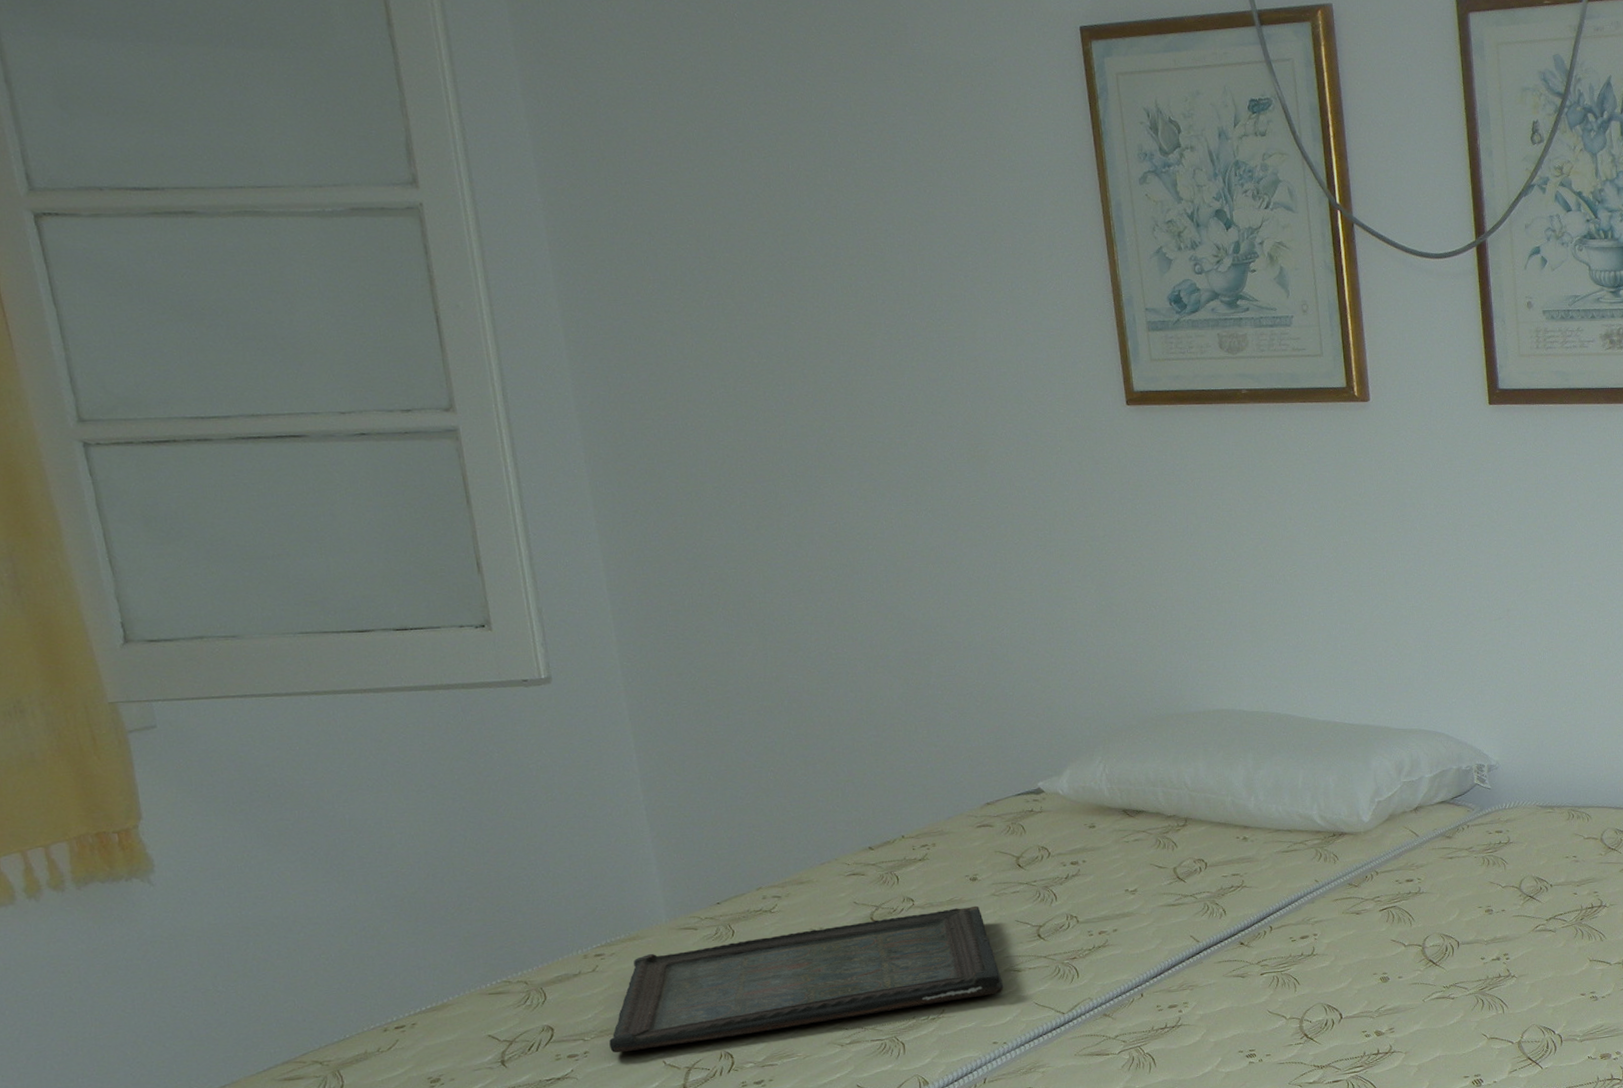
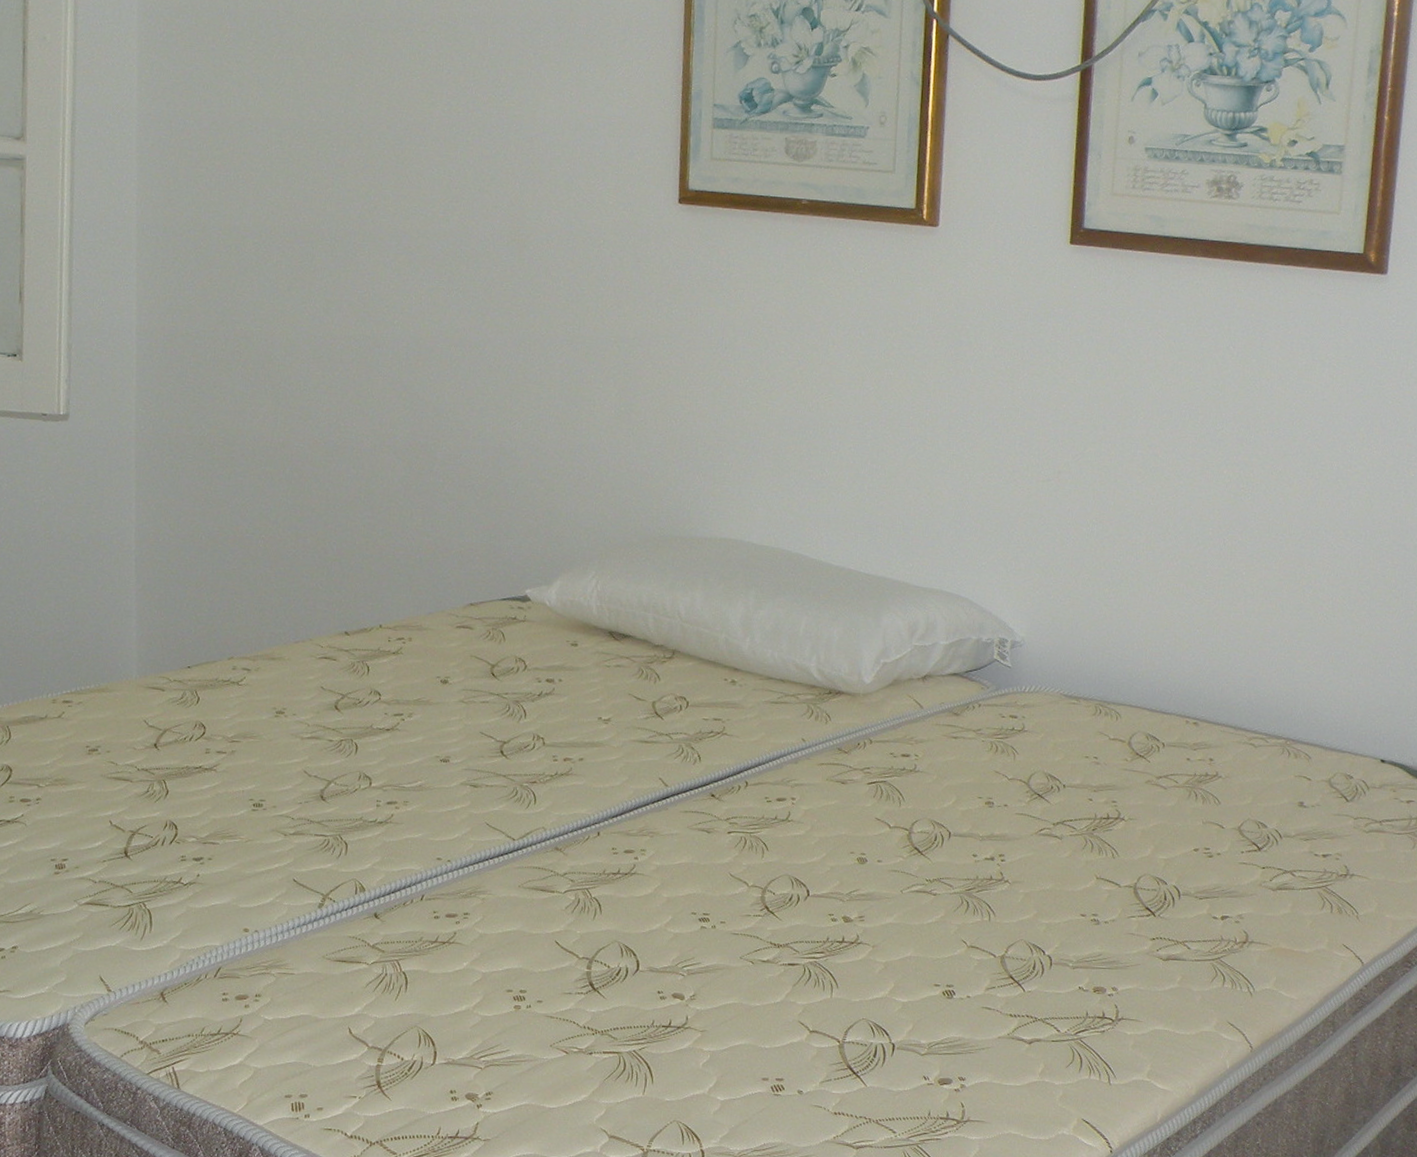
serving tray: present [609,905,1004,1053] -> none [61,708,458,808]

